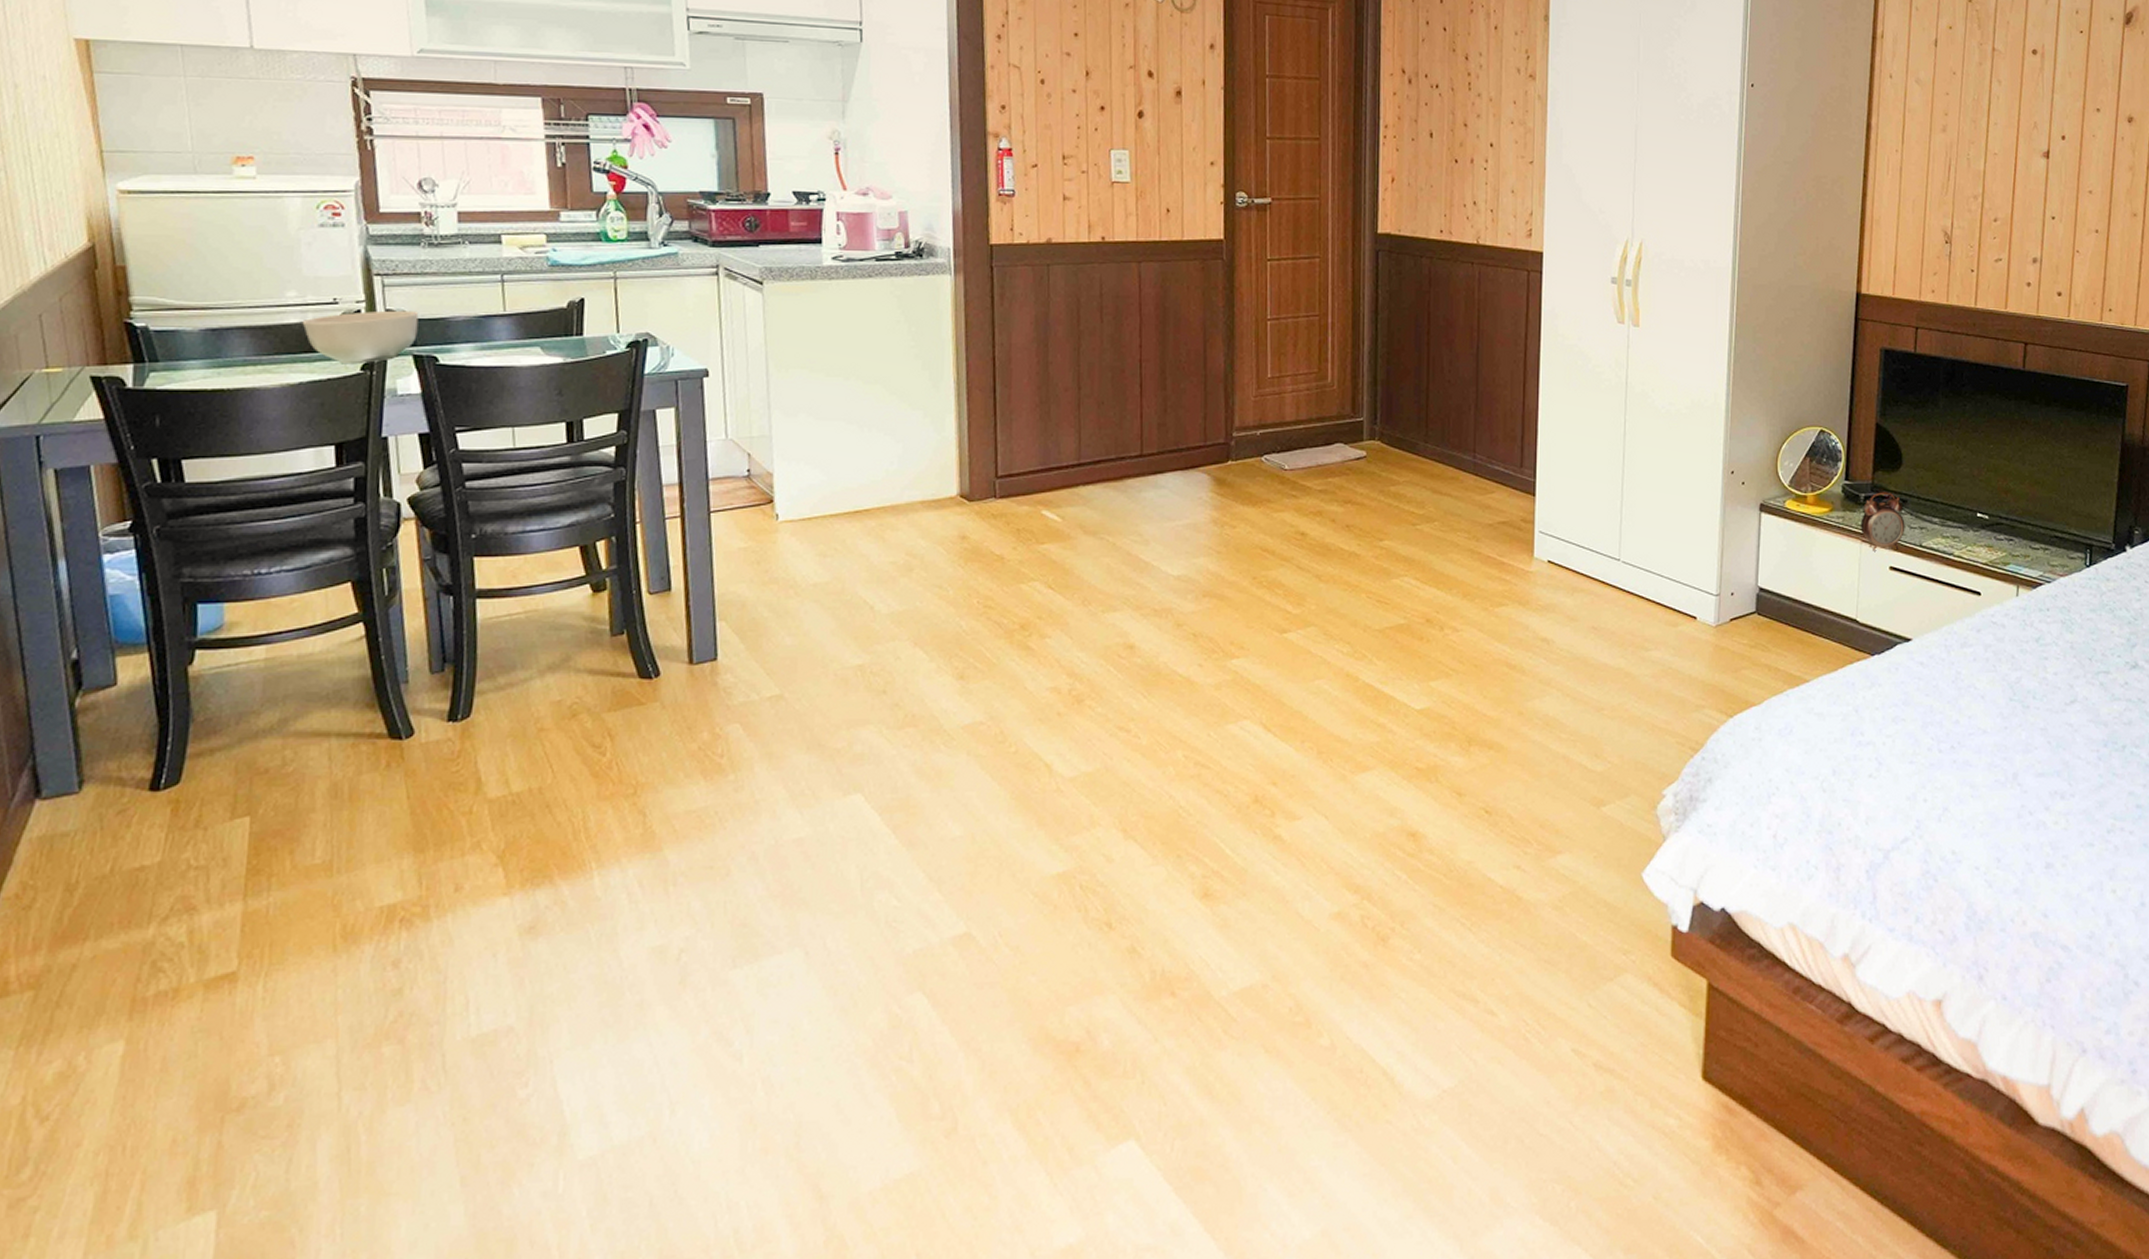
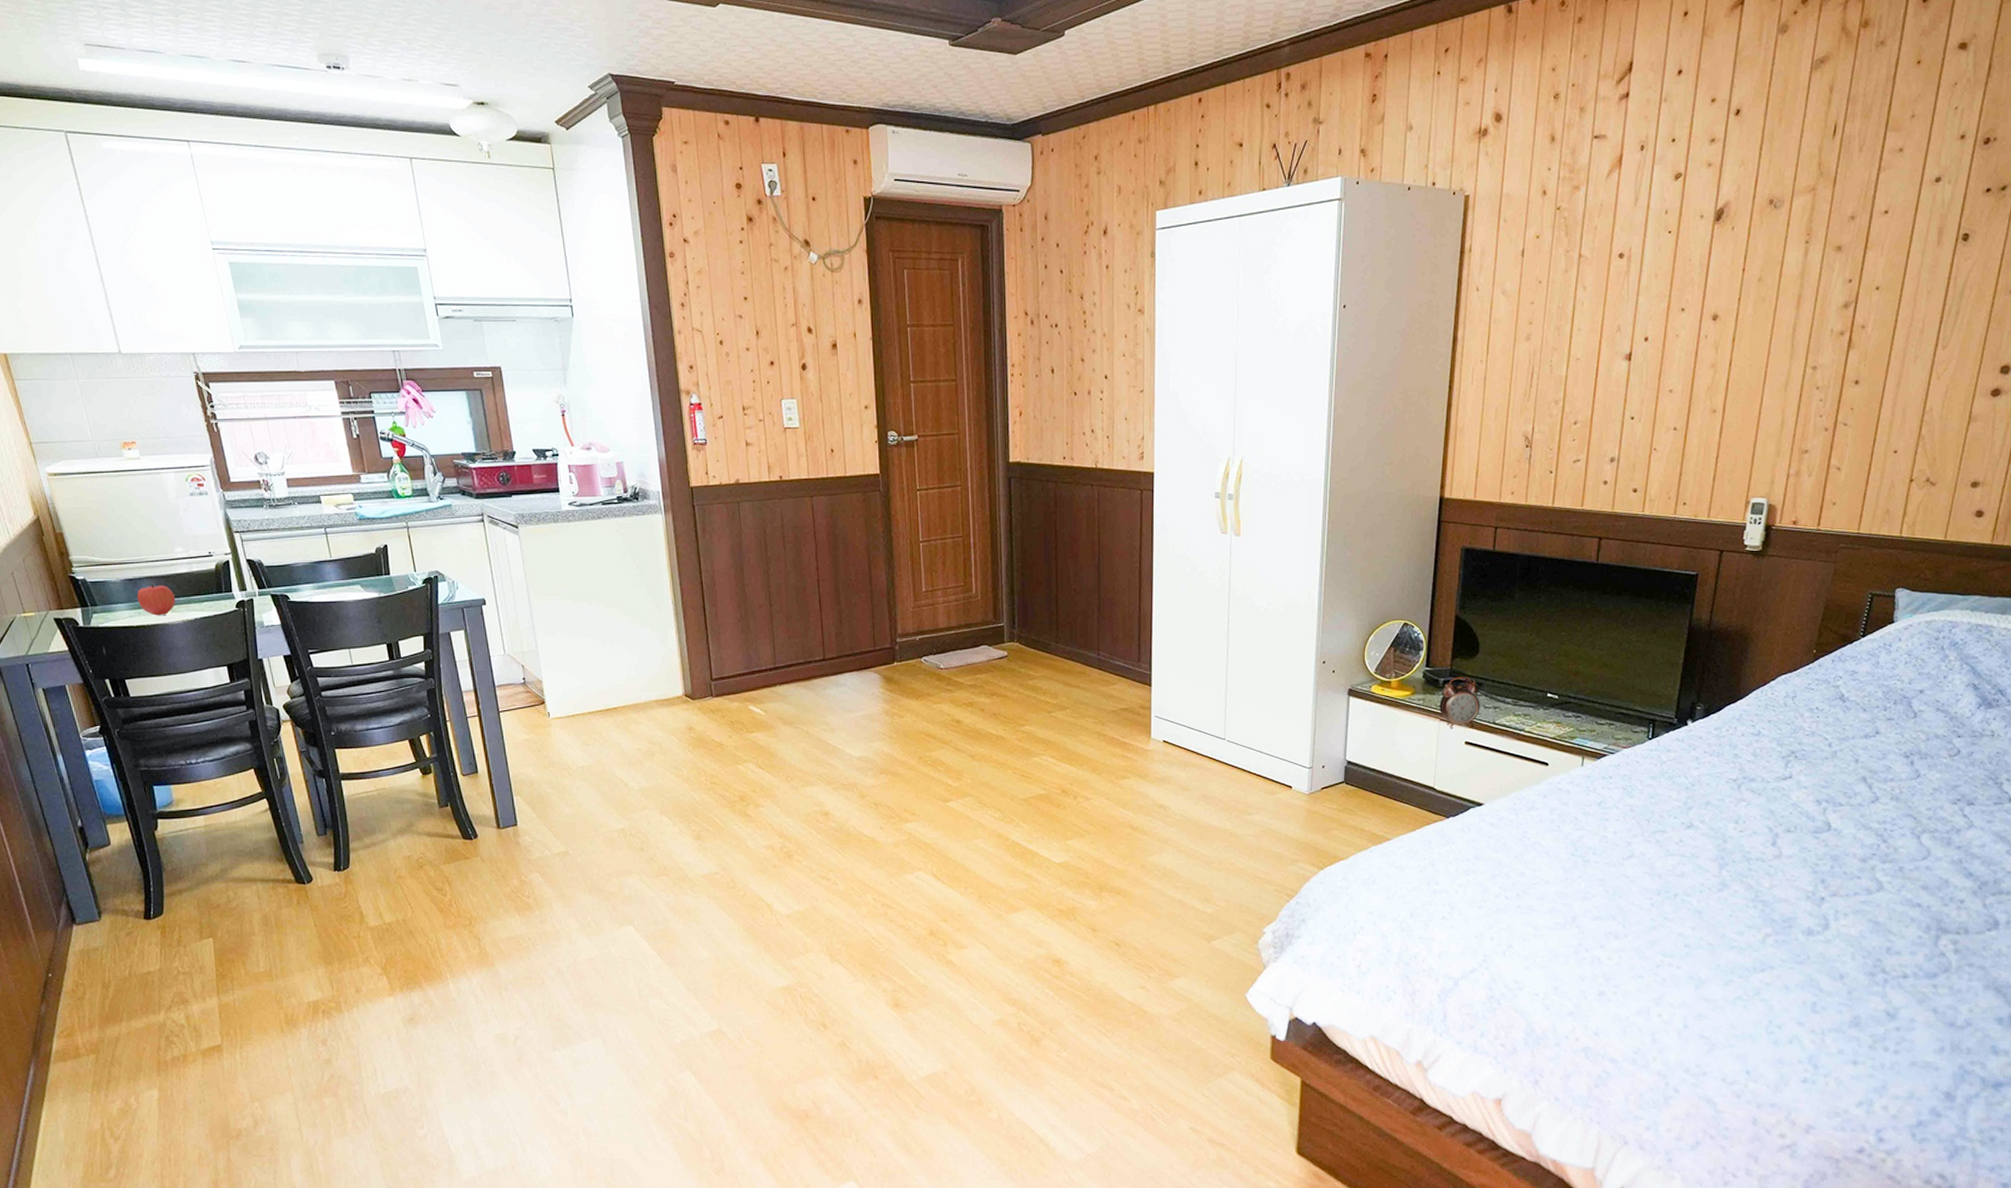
fruit: none [218,335,276,378] -> present [136,583,176,616]
bowl: present [302,310,419,365] -> none [190,559,272,604]

